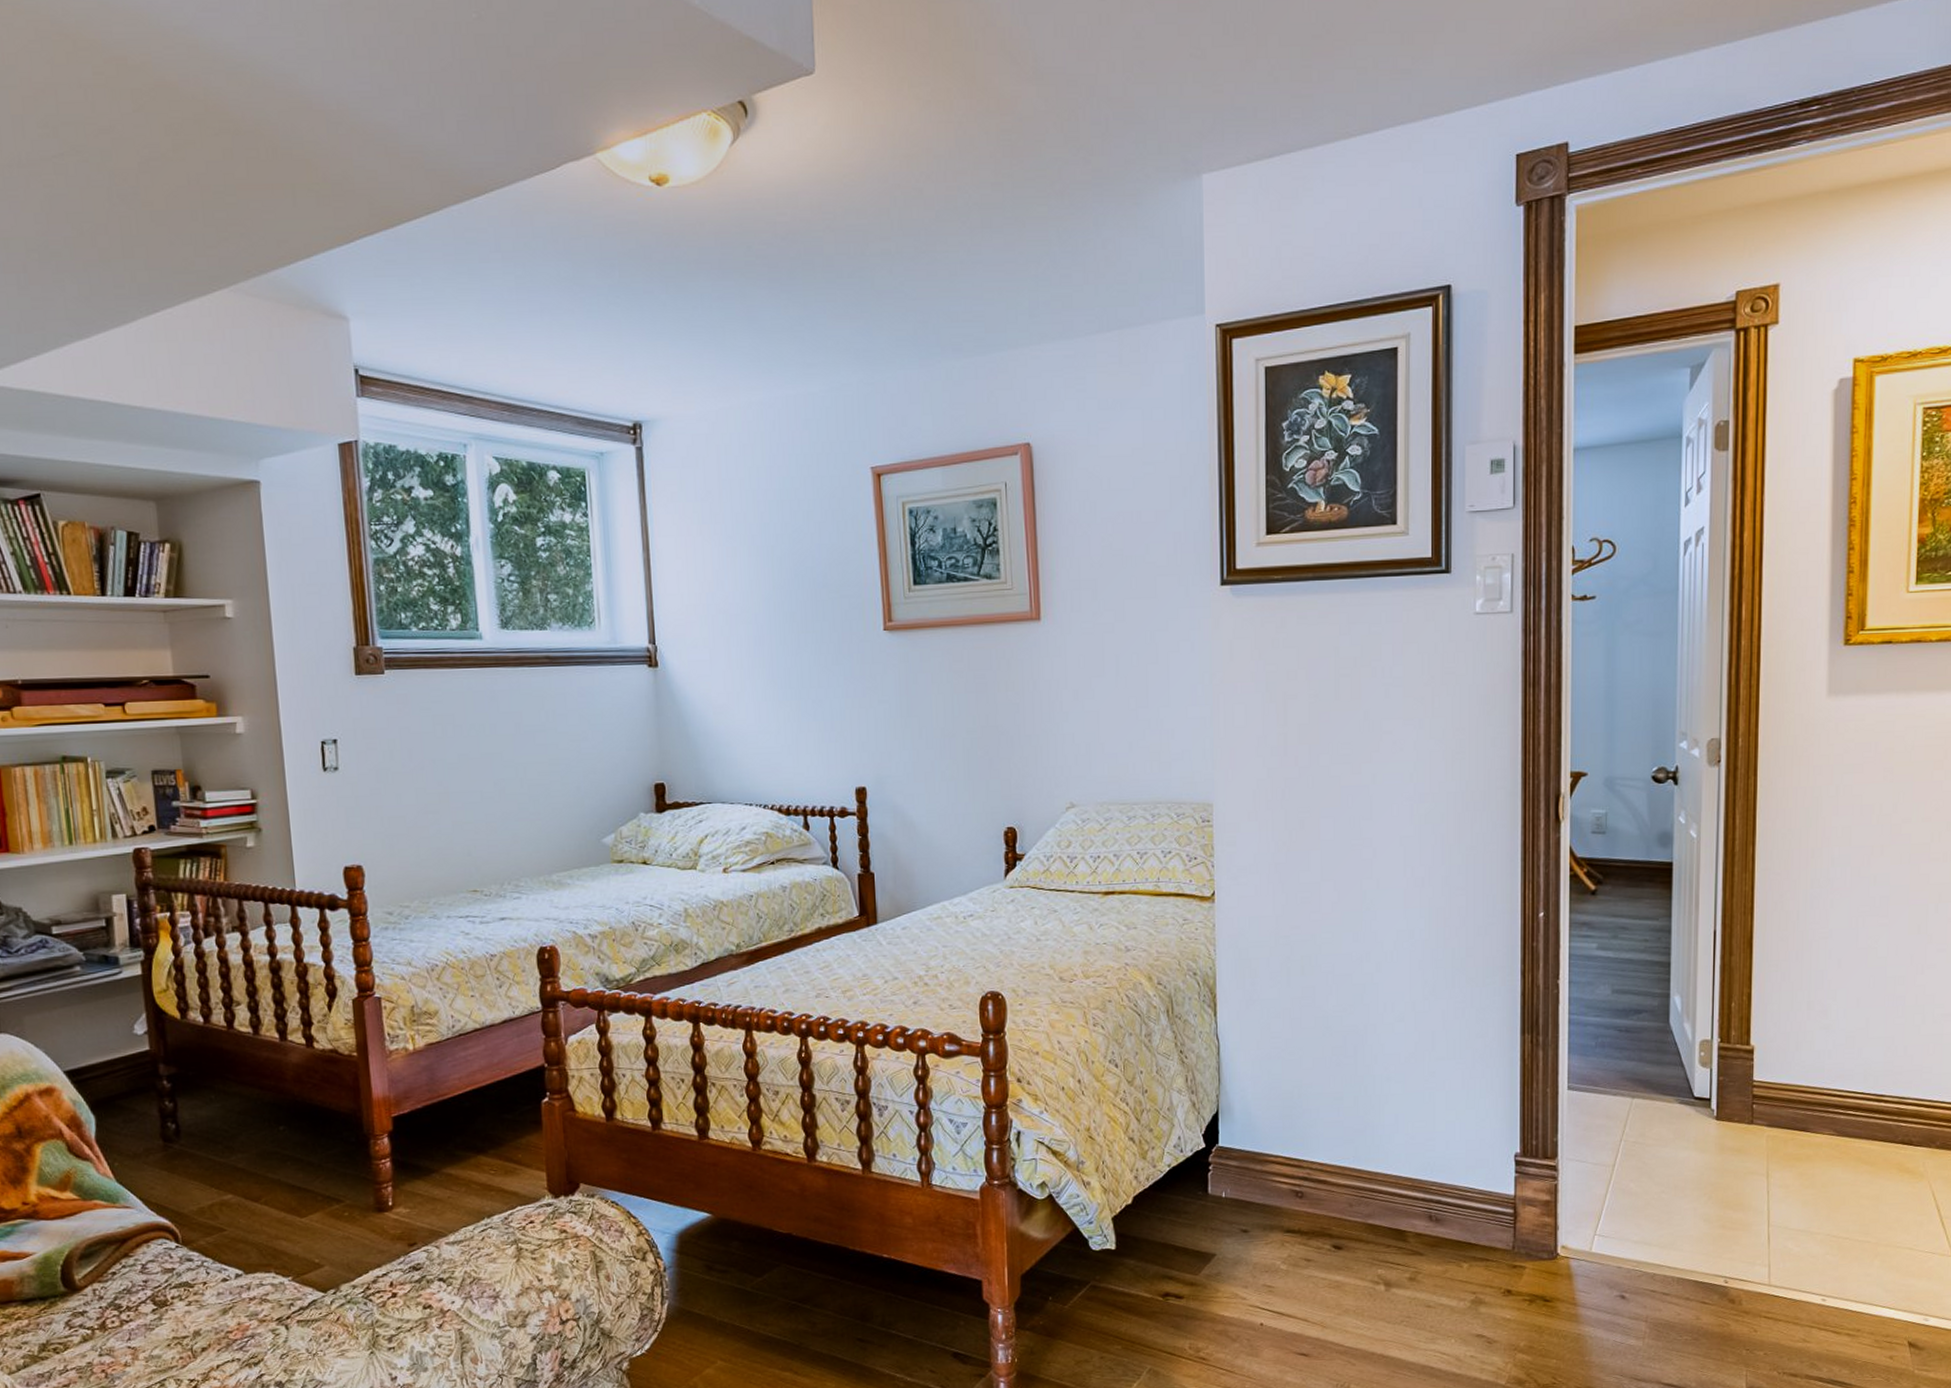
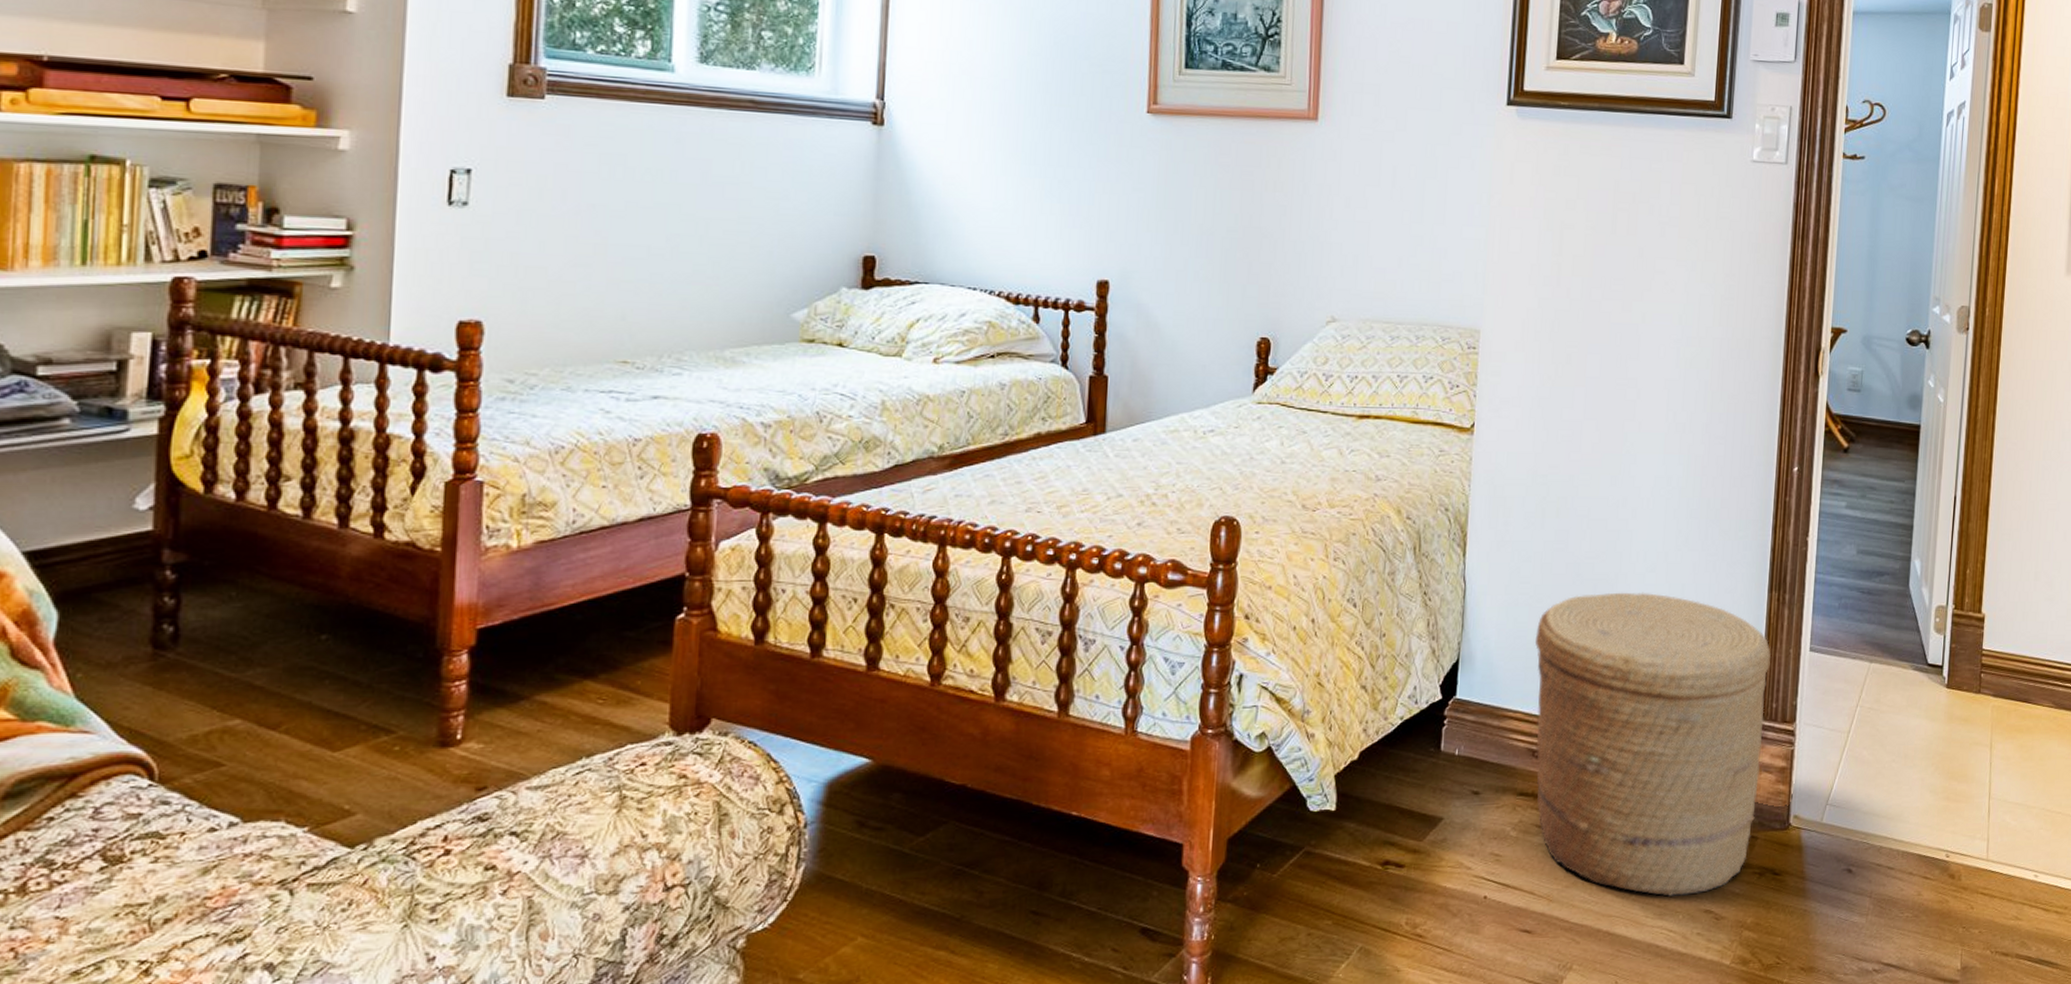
woven basket: none [1291,1040,1527,1322] -> present [1536,592,1771,897]

